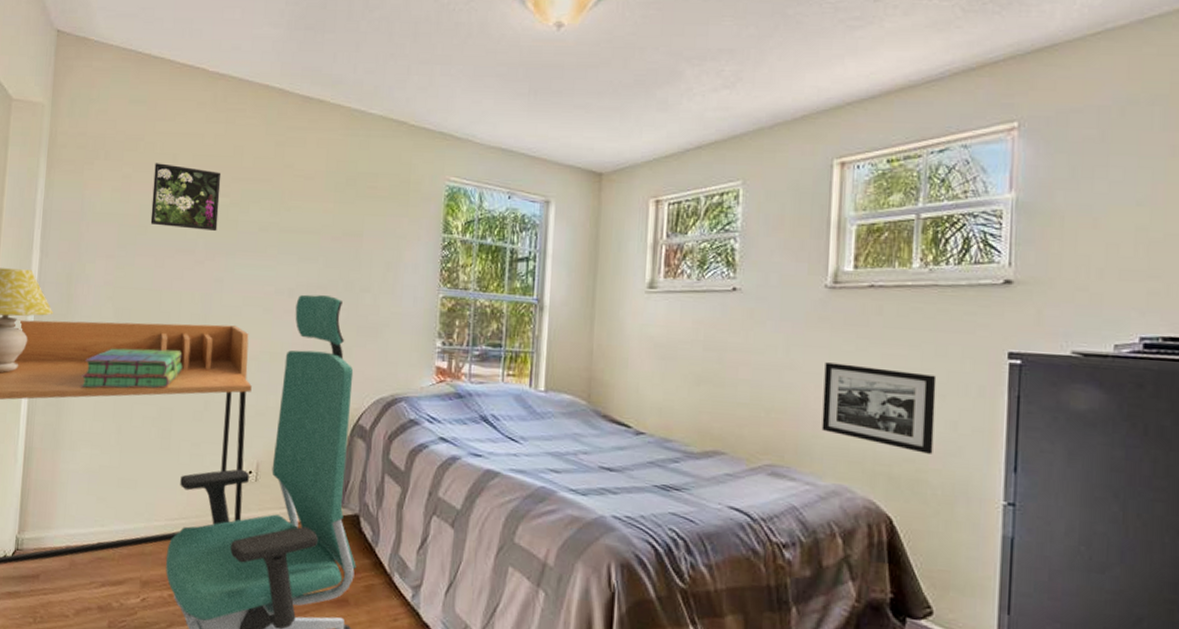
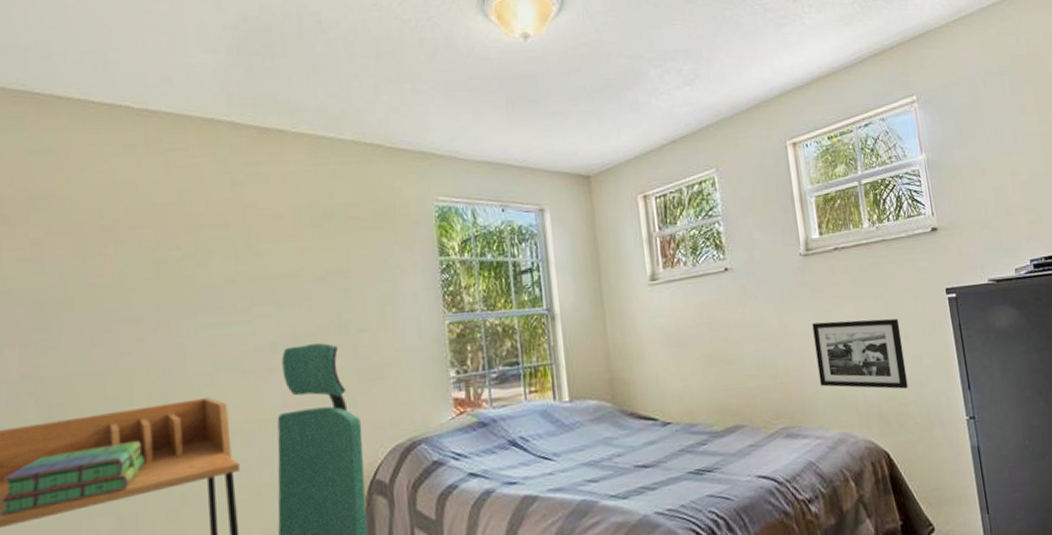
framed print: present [150,163,222,231] -> none [75,221,170,296]

